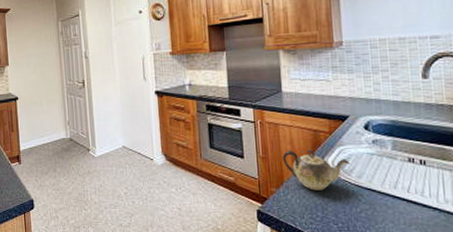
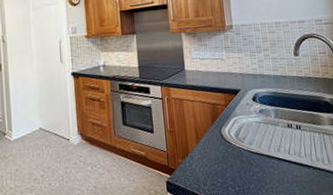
teapot: present [282,149,351,191] -> none [187,121,243,159]

